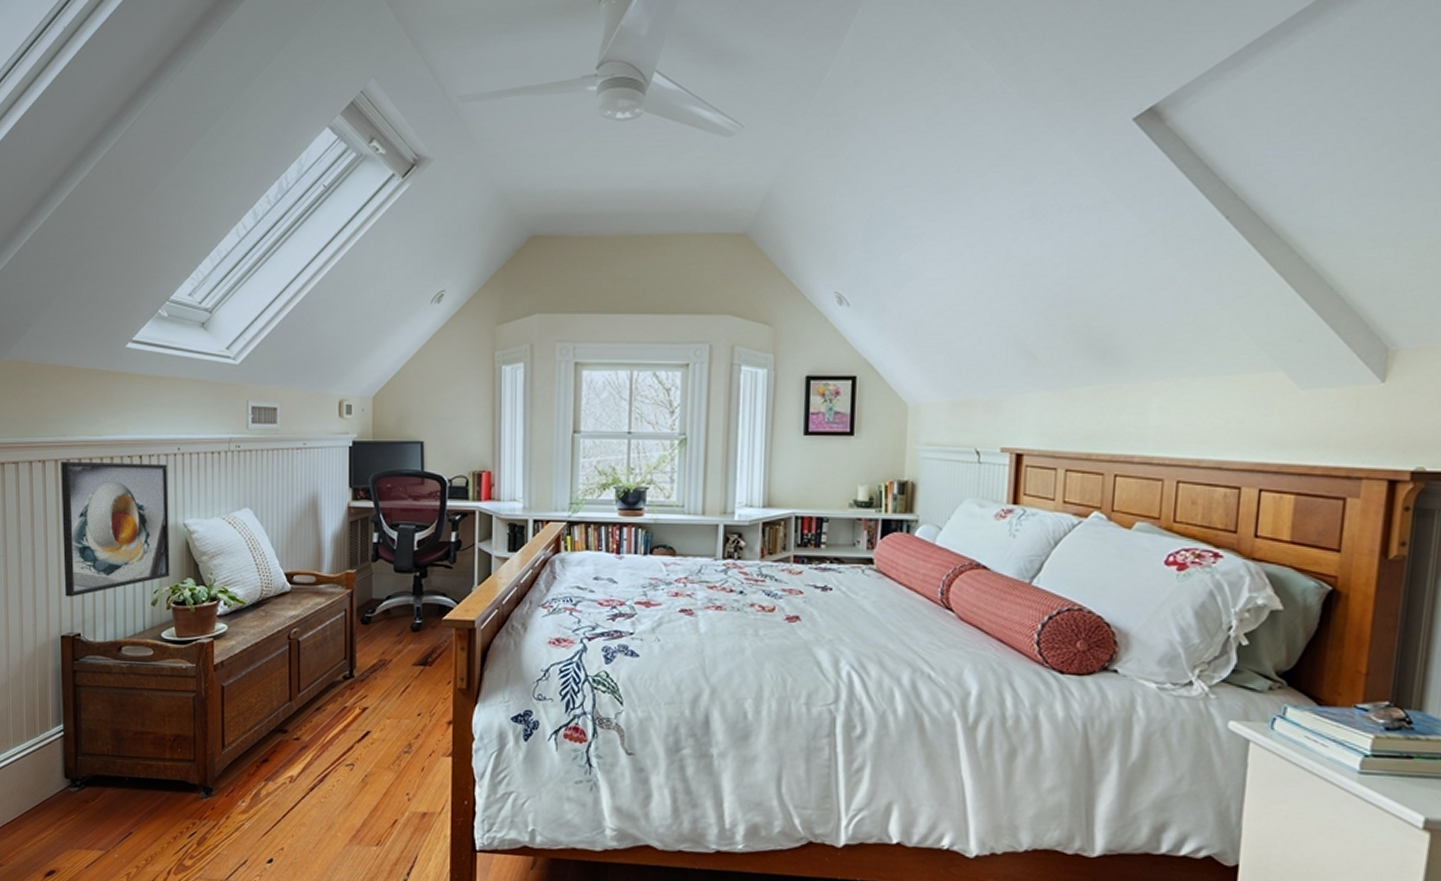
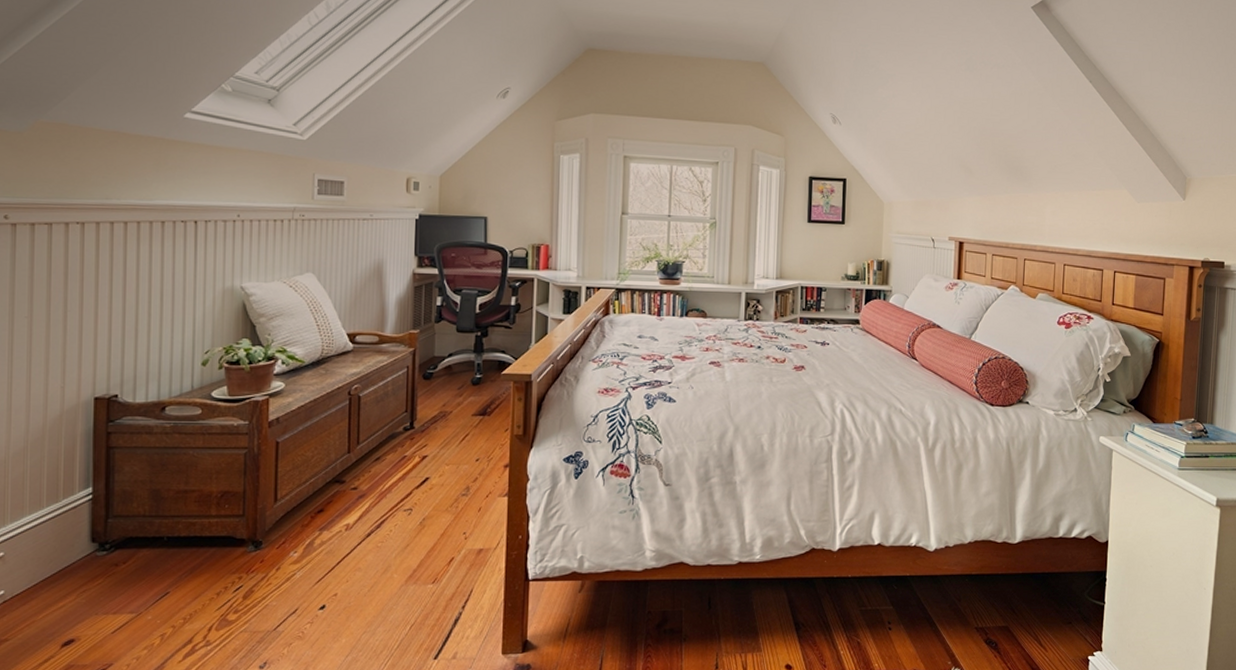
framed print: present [61,460,170,597] -> none [101,223,226,359]

